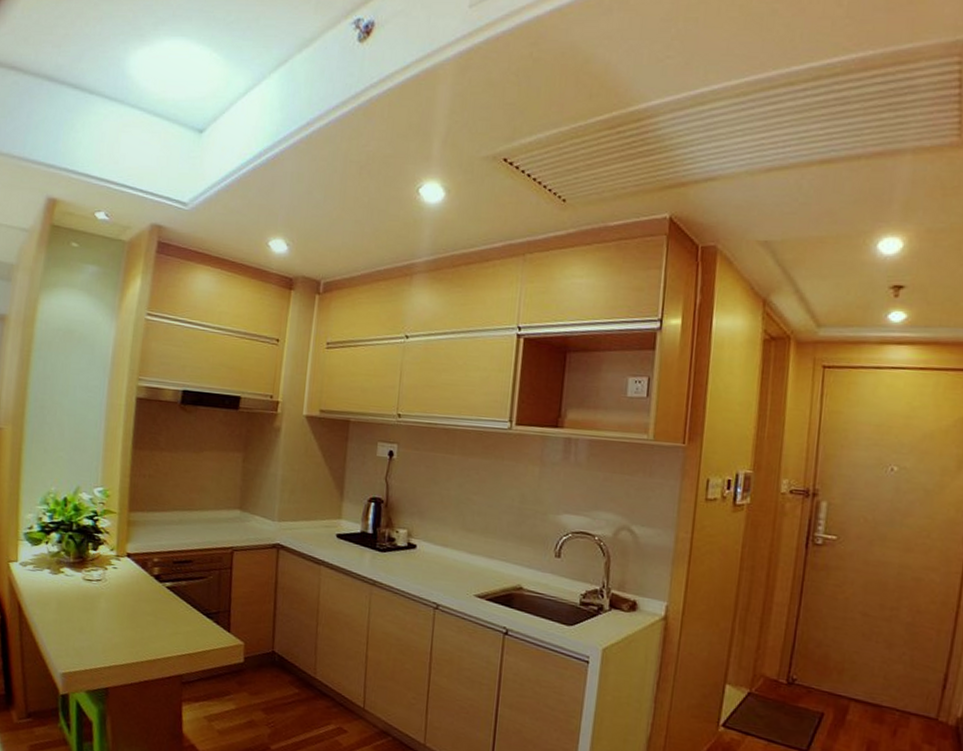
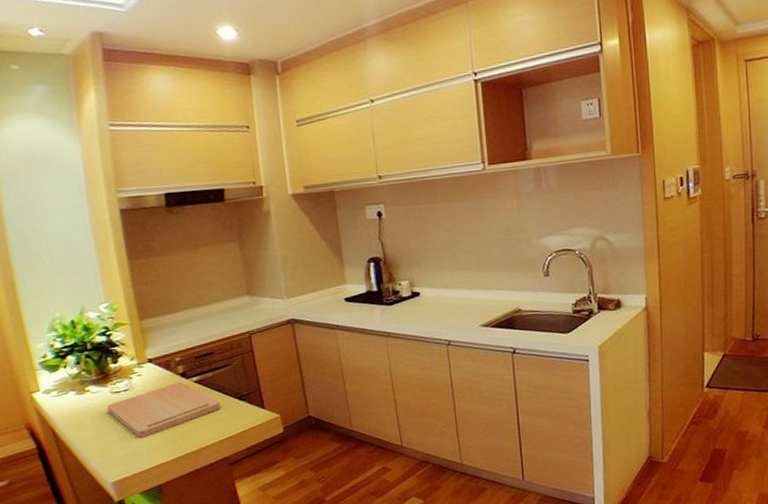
cutting board: none [75,583,187,634] -> present [107,382,221,438]

